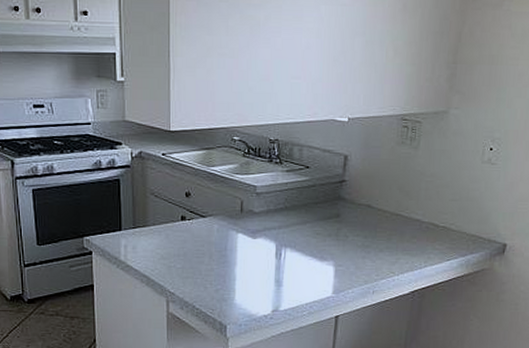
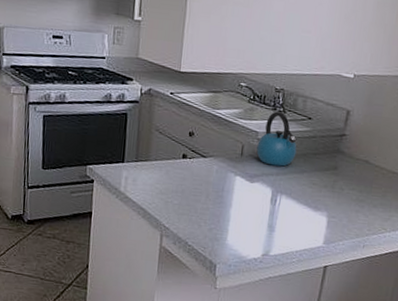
kettle: none [256,163,297,219] -> present [256,111,297,167]

